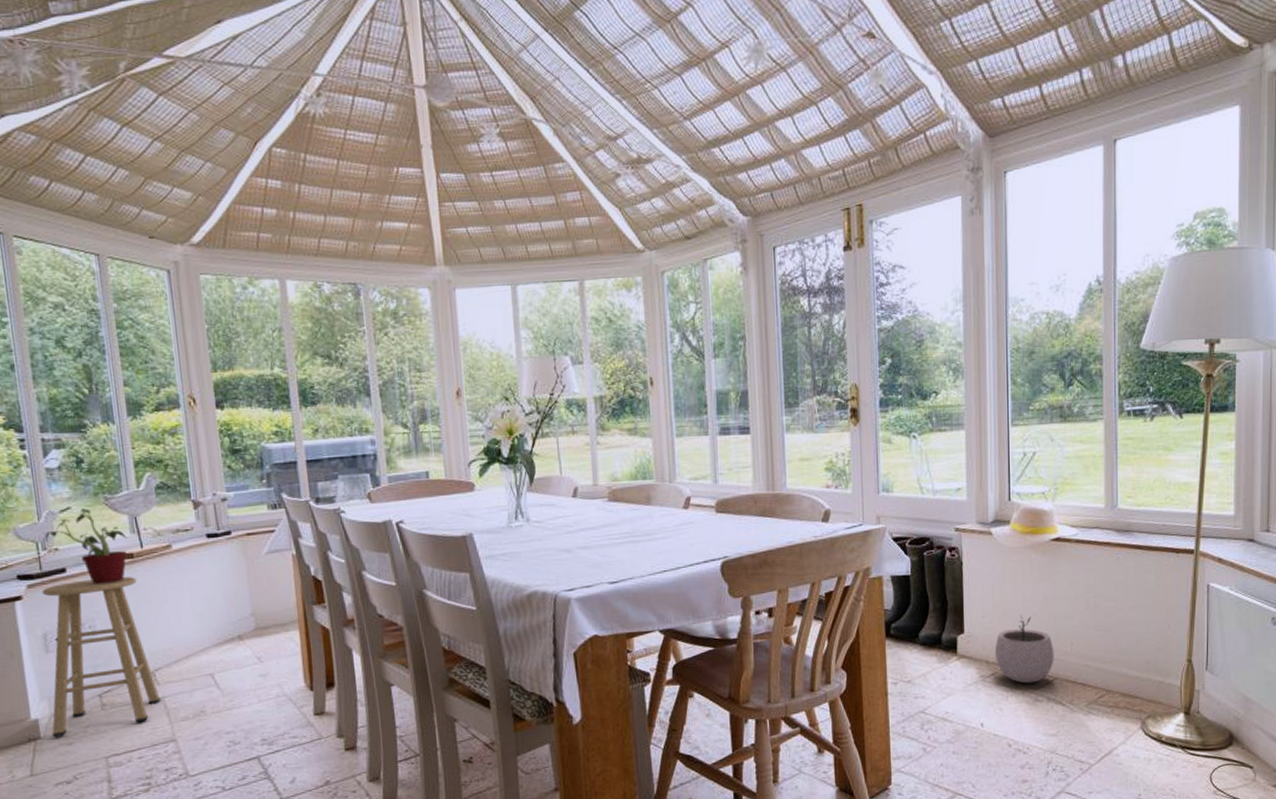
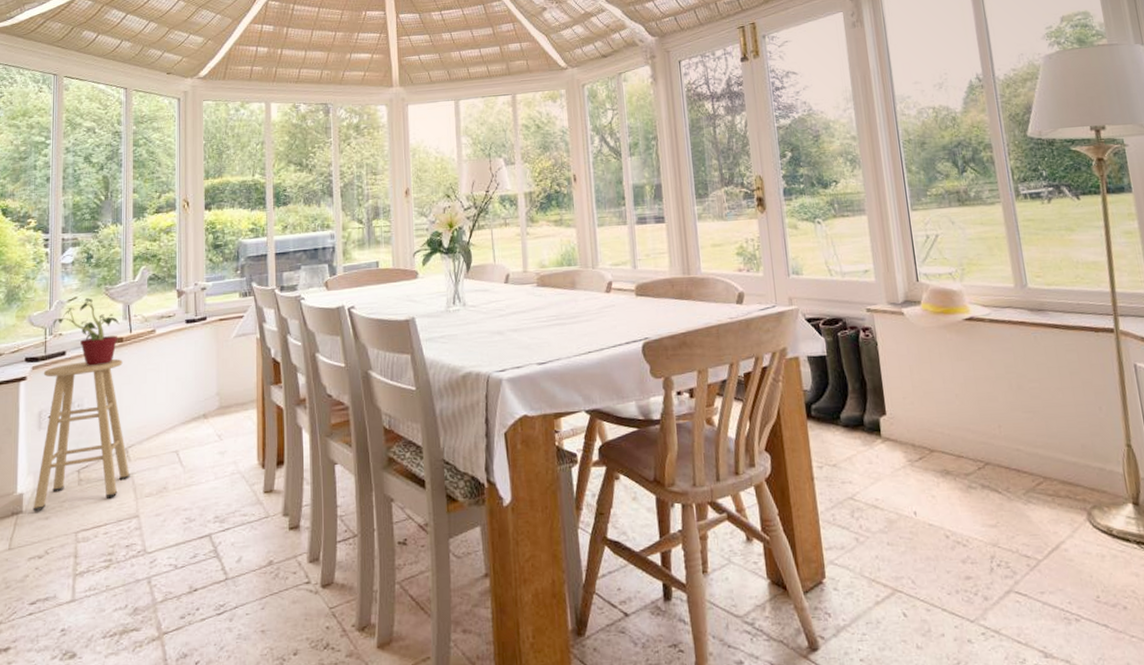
plant pot: present [994,615,1054,684] -> none [919,396,984,469]

